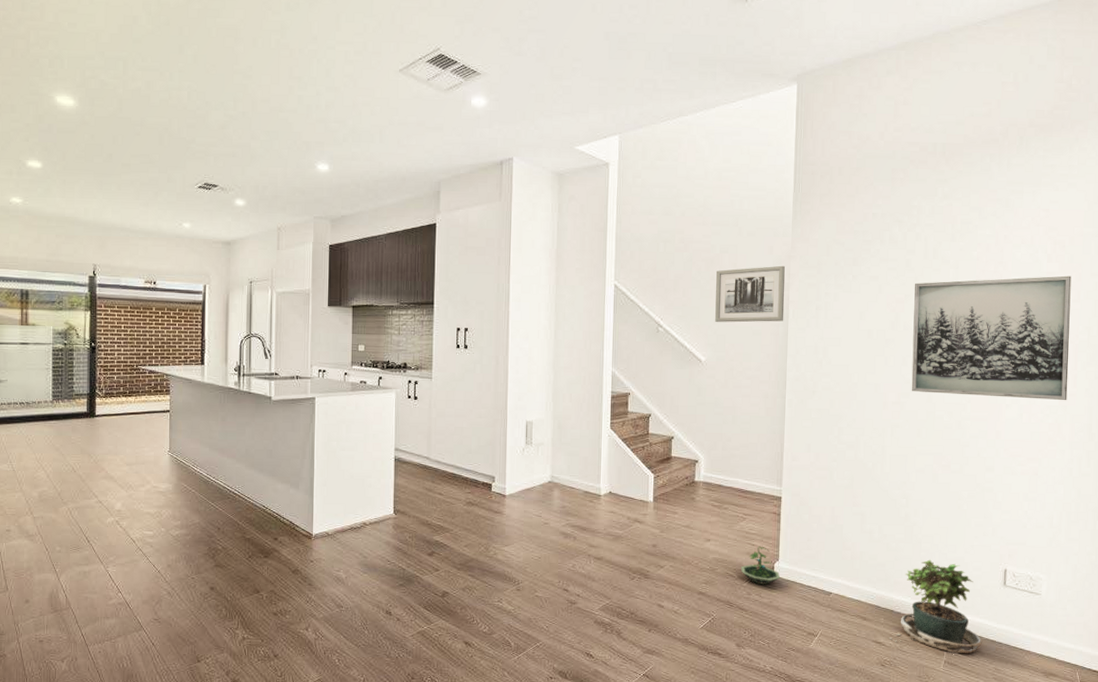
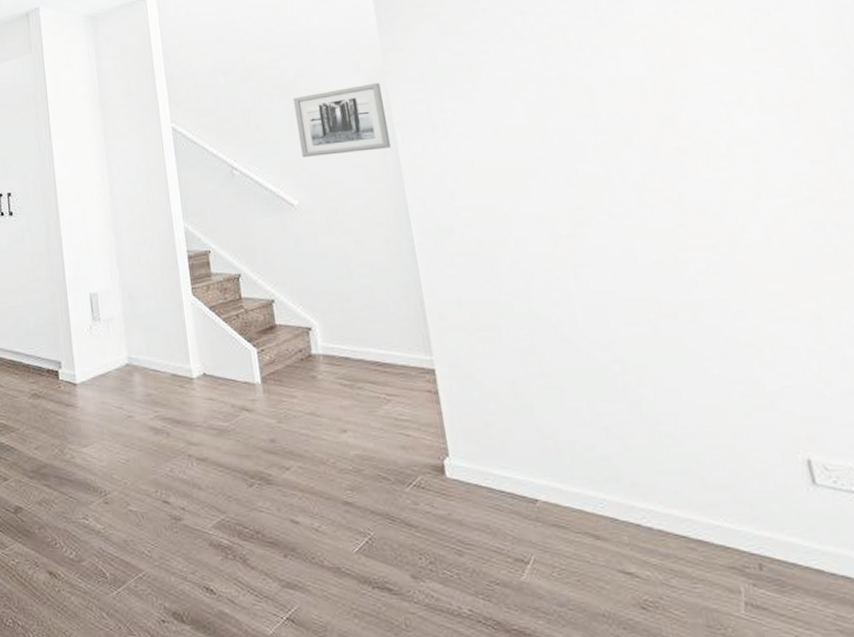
terrarium: present [741,546,781,585] -> none [397,436,457,490]
potted plant: present [889,559,983,654] -> none [644,448,802,592]
wall art: present [911,275,1072,401] -> none [561,48,837,219]

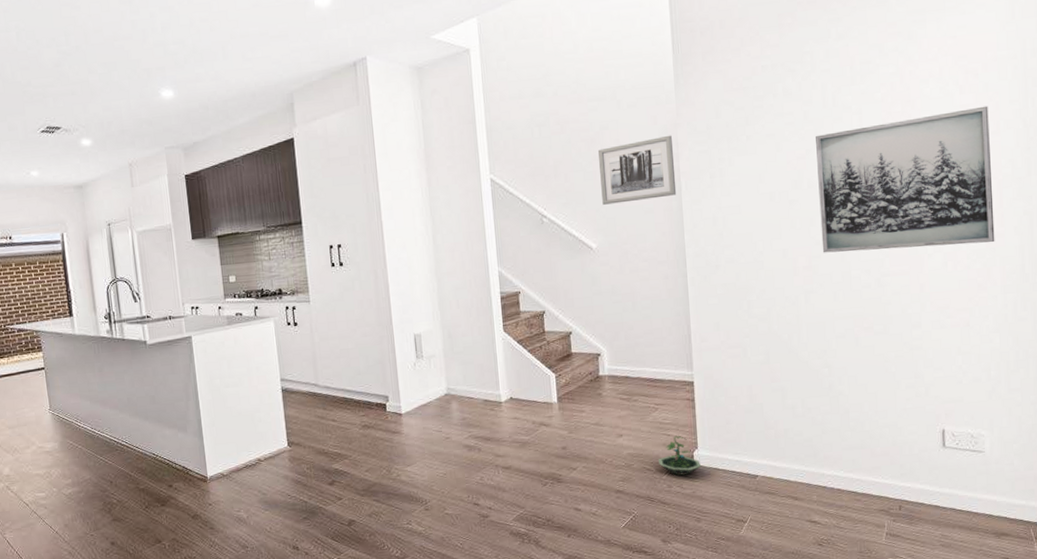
terrarium: none [397,436,457,490] -> present [659,435,702,476]
wall art: none [561,48,837,219] -> present [816,106,995,253]

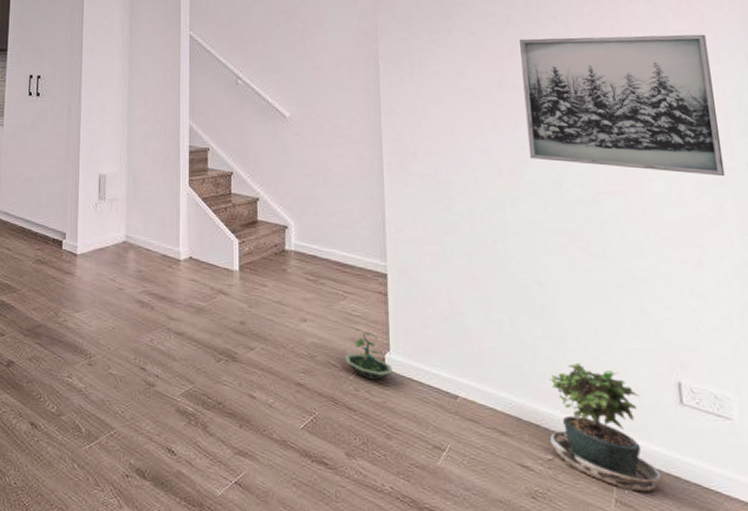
wall art: present [598,135,677,205] -> none [297,18,374,77]
potted plant: none [824,428,926,524] -> present [538,362,664,493]

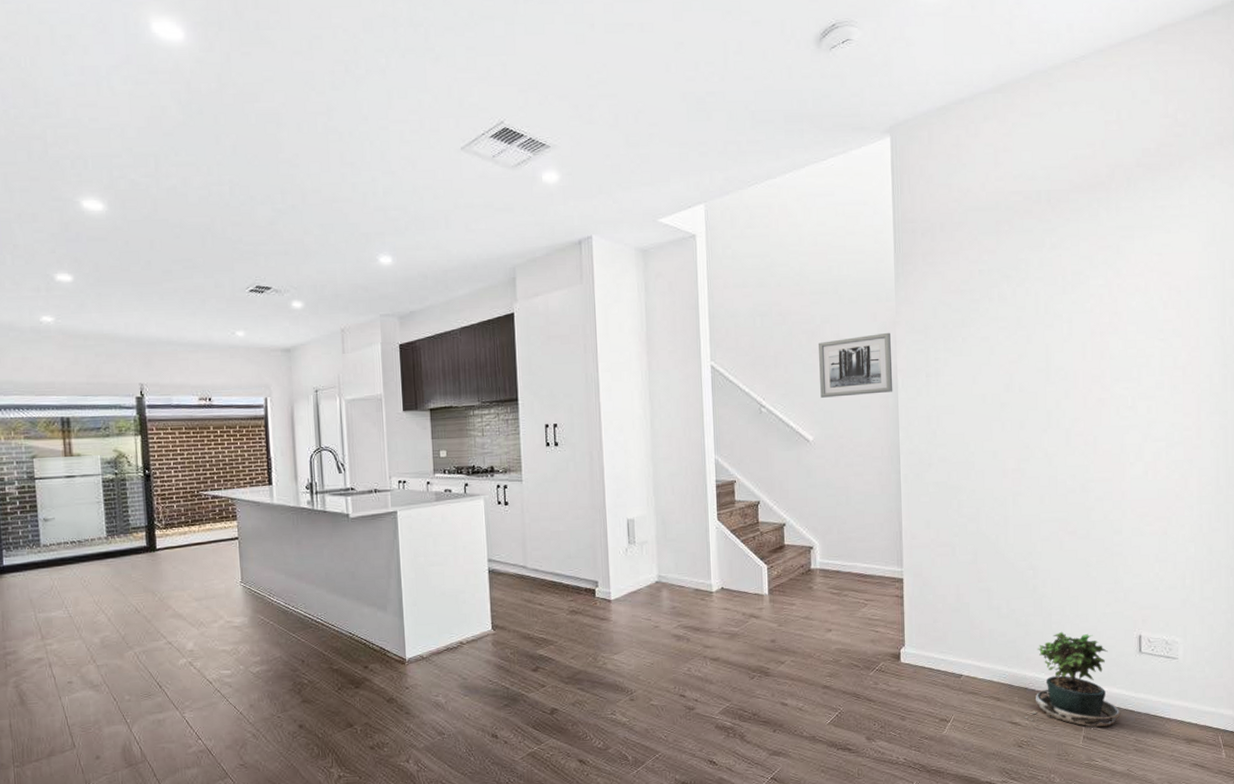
wall art: none [297,18,374,77] -> present [819,332,893,398]
terrarium: present [345,331,394,380] -> none [866,632,908,673]
wall art: present [520,34,725,177] -> none [1028,322,1193,457]

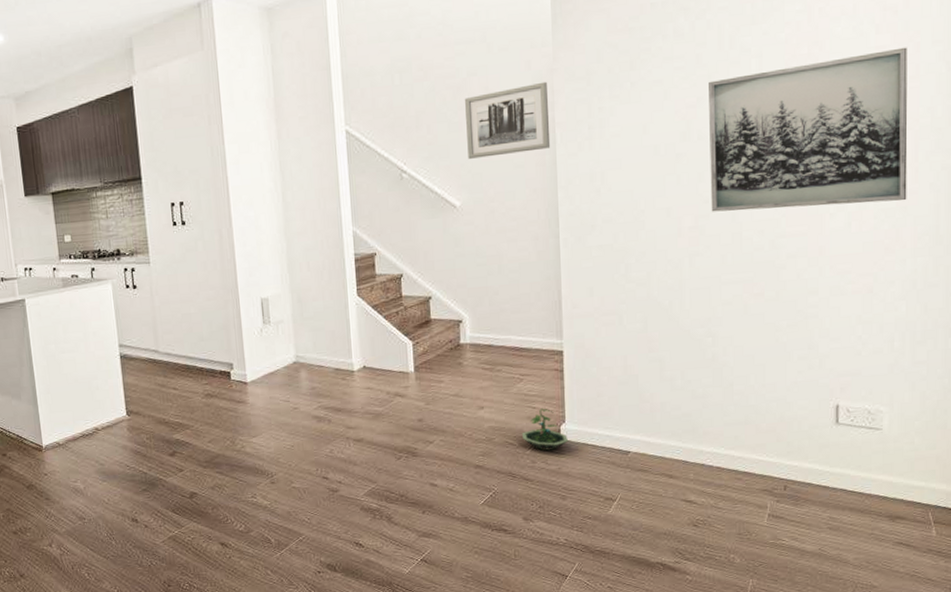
terrarium: none [866,632,908,673] -> present [522,408,569,451]
potted plant: present [1025,631,1122,727] -> none [701,403,814,505]
wall art: none [1028,322,1193,457] -> present [709,47,908,212]

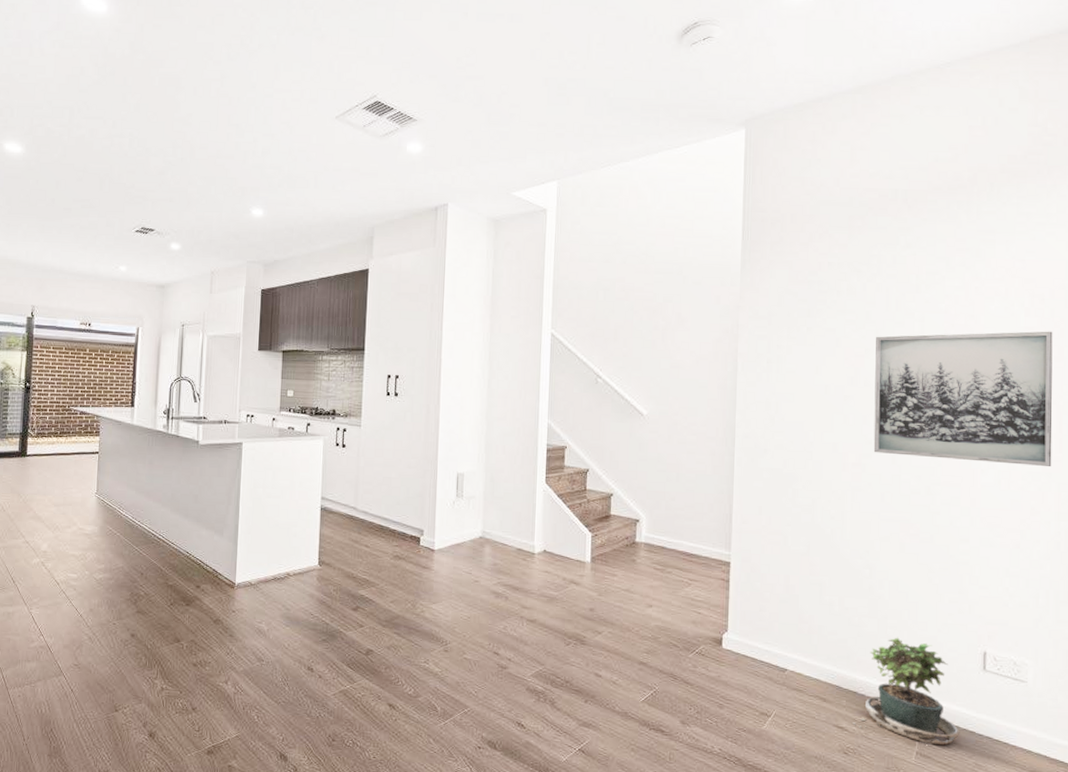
wall art: present [465,81,551,159] -> none [658,316,733,375]
terrarium: present [522,408,569,451] -> none [686,614,730,657]
potted plant: none [701,403,814,505] -> present [853,637,961,746]

